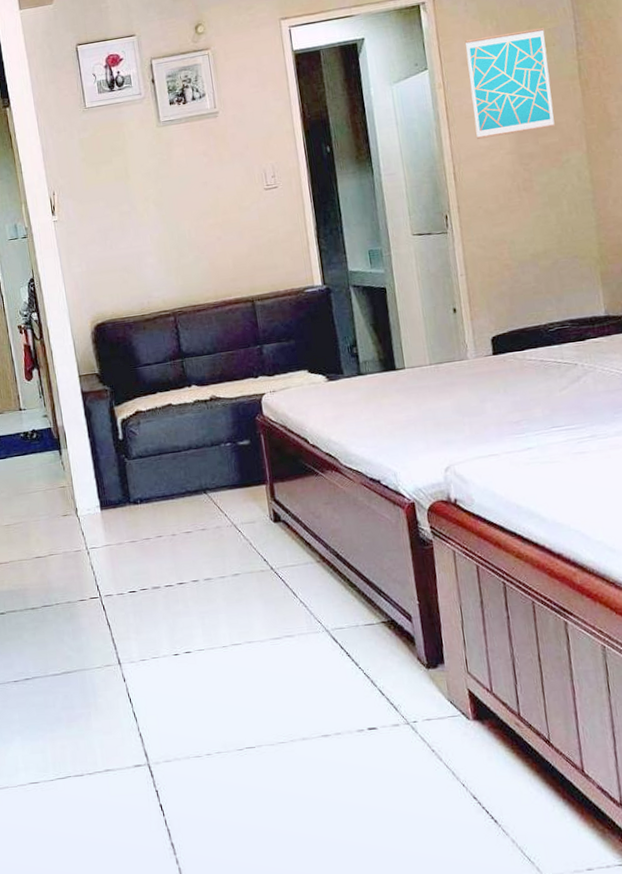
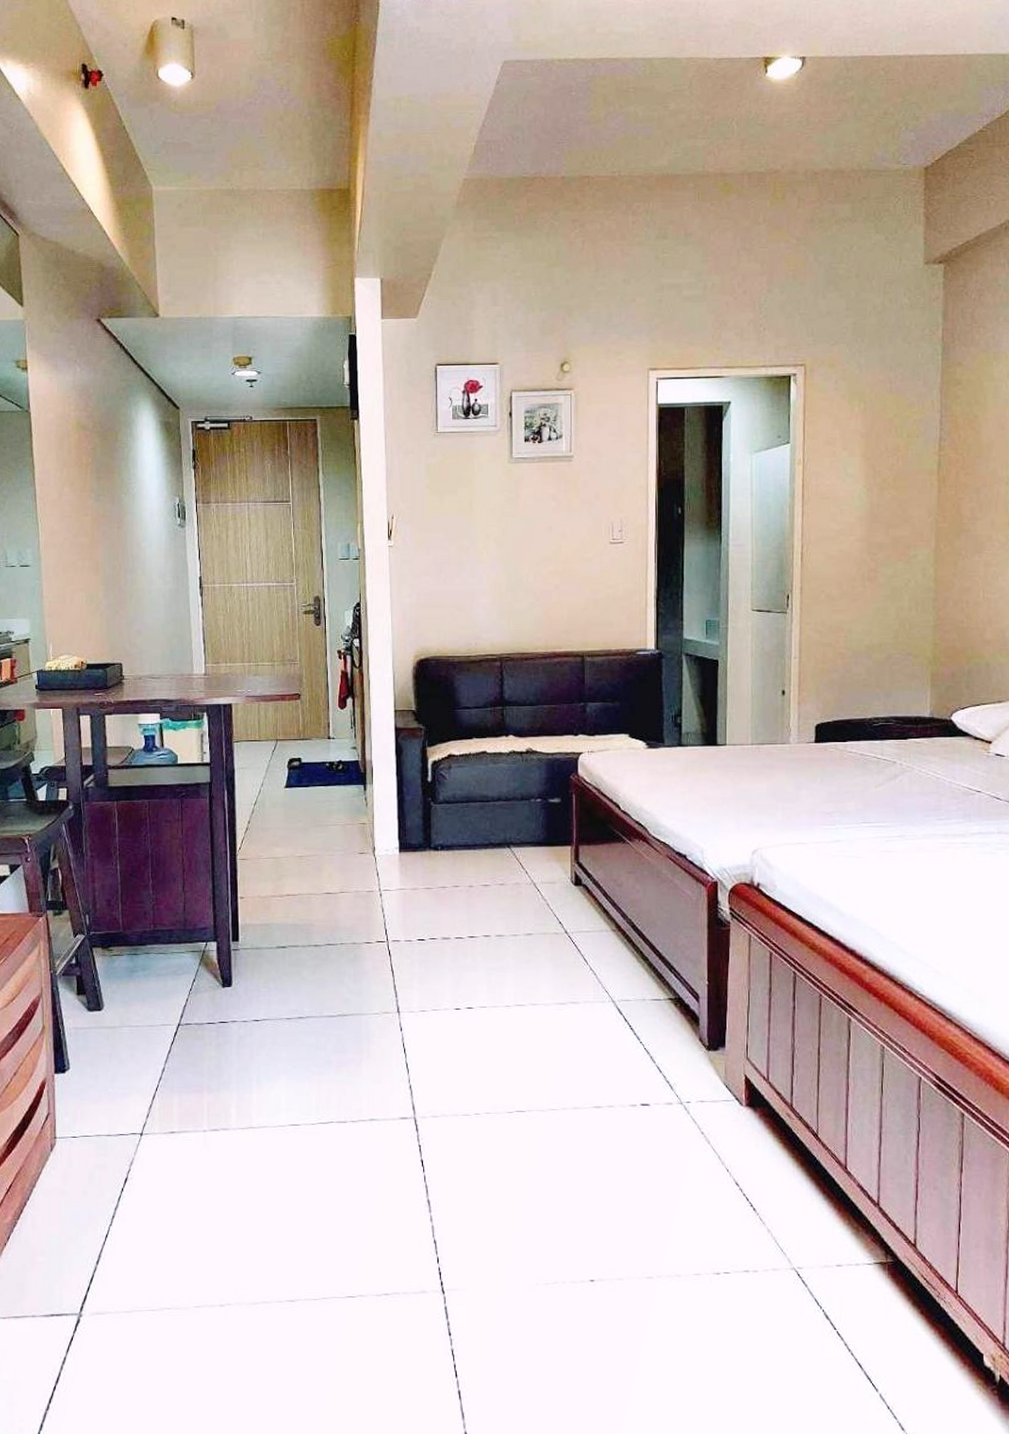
wall art: present [464,27,555,140] -> none [829,417,910,523]

